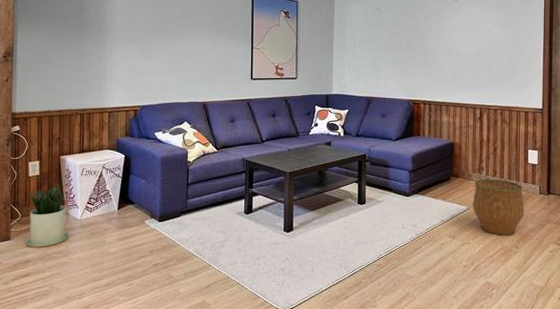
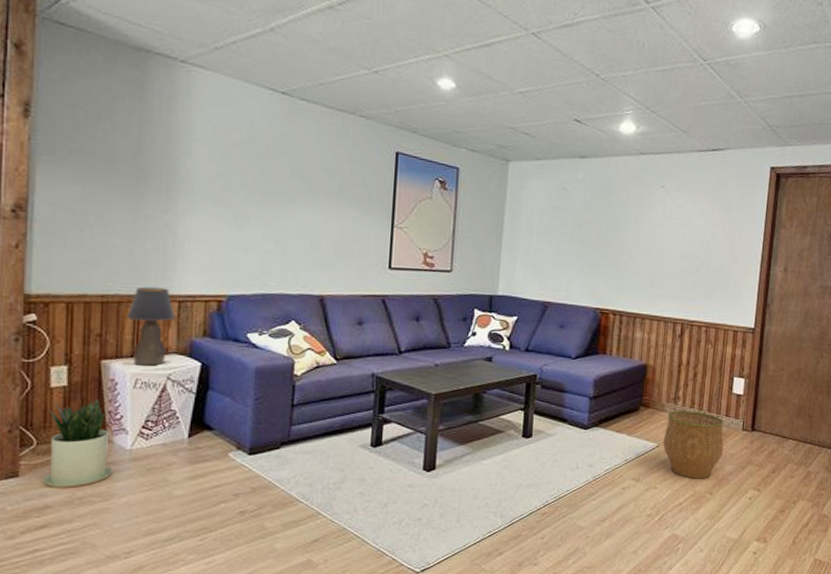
table lamp: none [75,103,107,160] -> present [126,286,176,367]

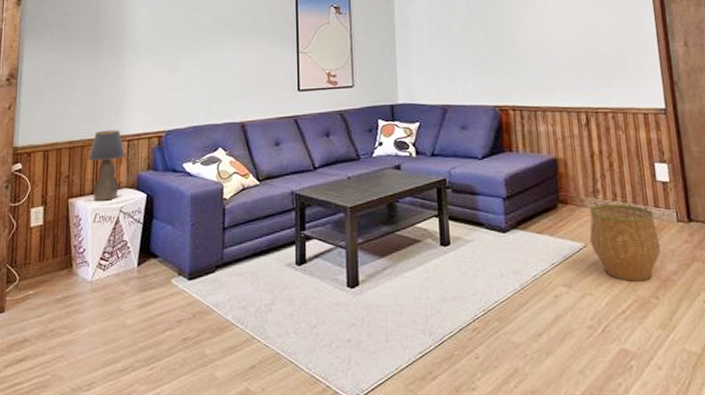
planter: present [42,398,114,488] -> none [22,234,78,321]

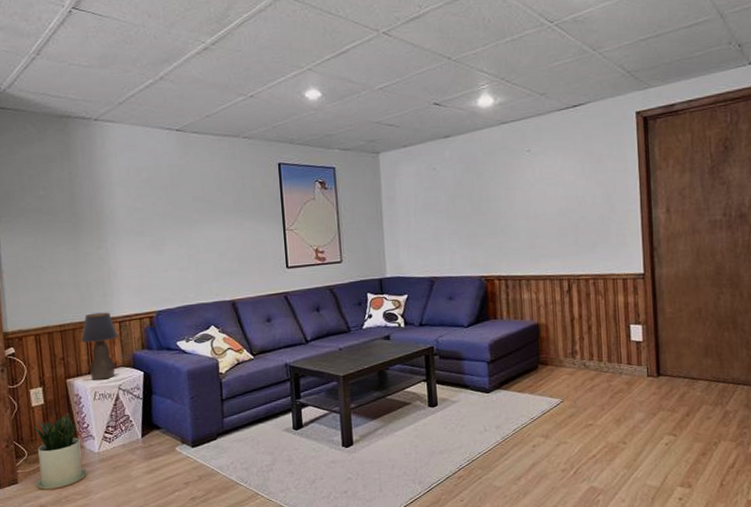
planter: none [22,234,78,321] -> present [33,412,88,490]
basket: present [589,204,661,282] -> none [566,363,630,431]

